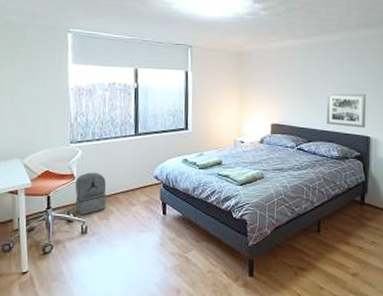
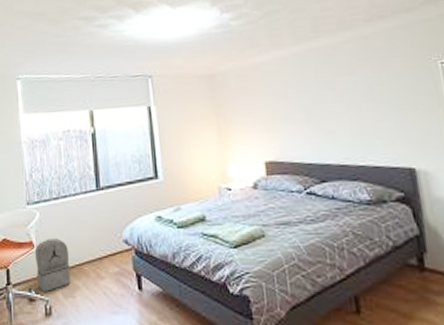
wall art: present [326,93,367,128] -> none [337,108,406,157]

